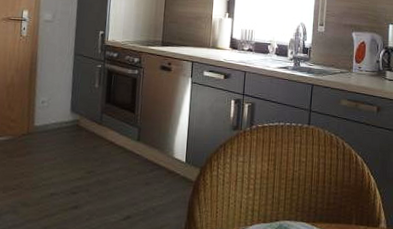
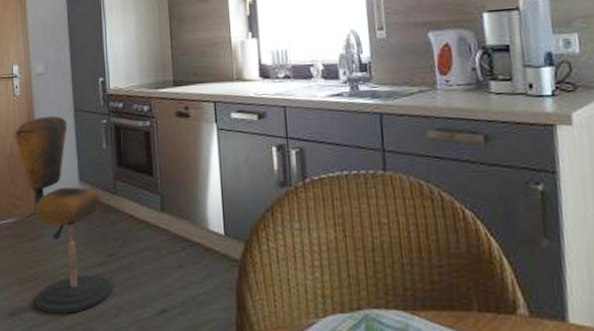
stool: none [16,56,88,217] -> present [15,115,113,313]

